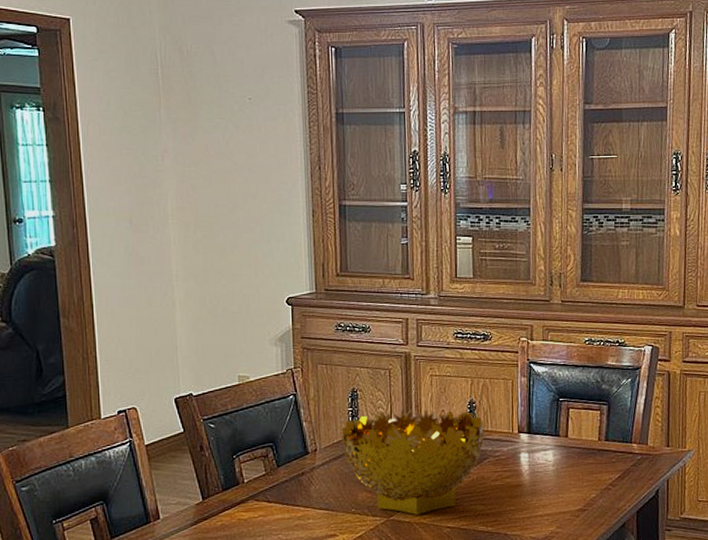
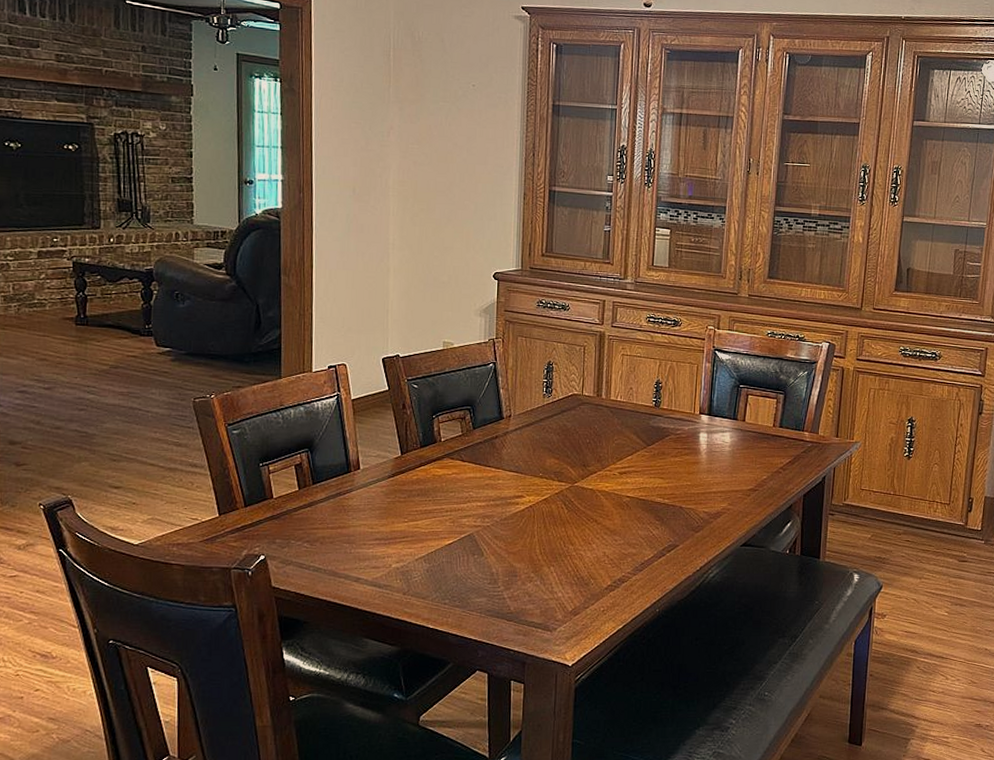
decorative bowl: present [340,409,485,515] -> none [534,383,668,483]

